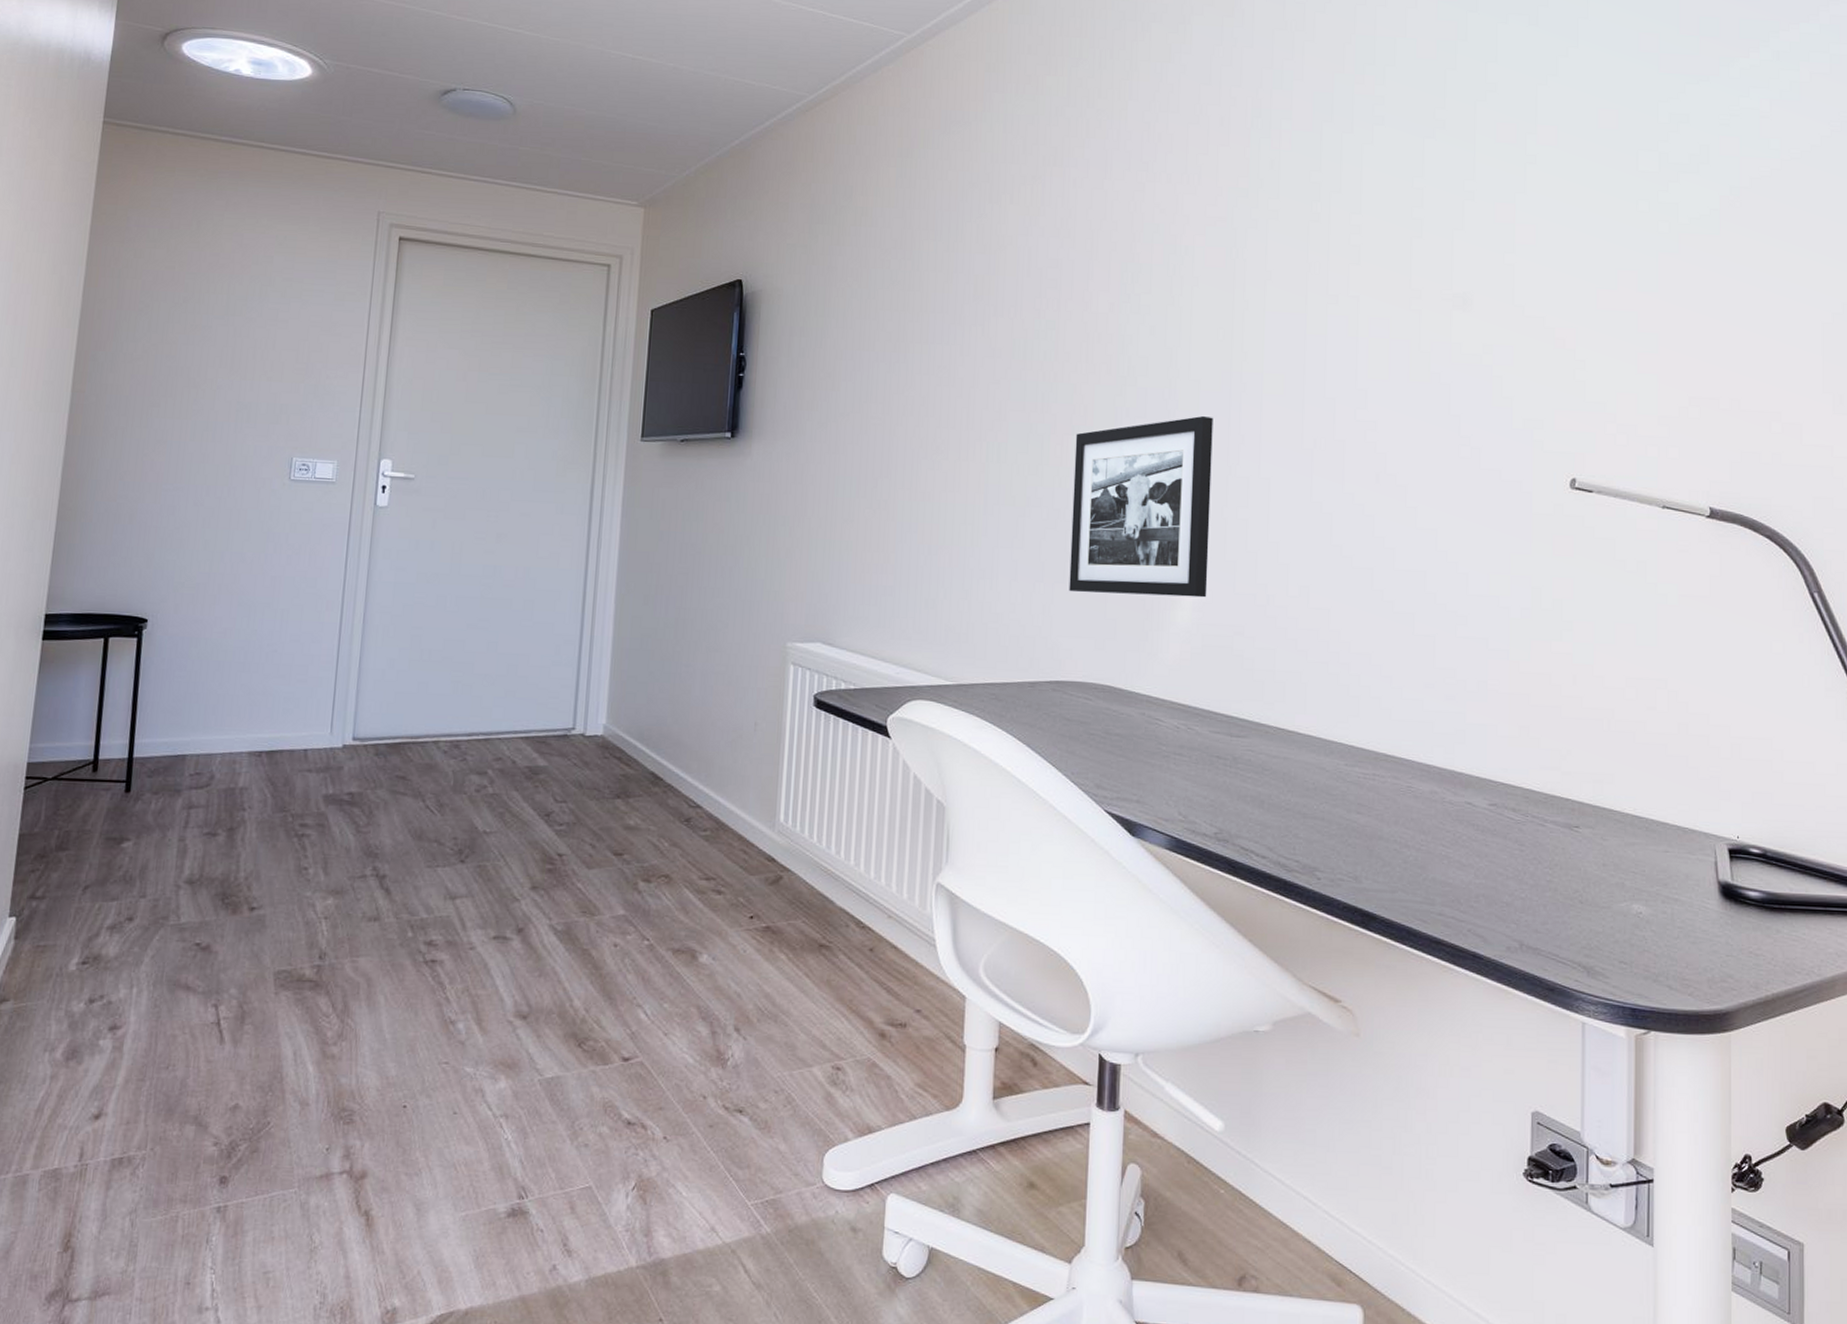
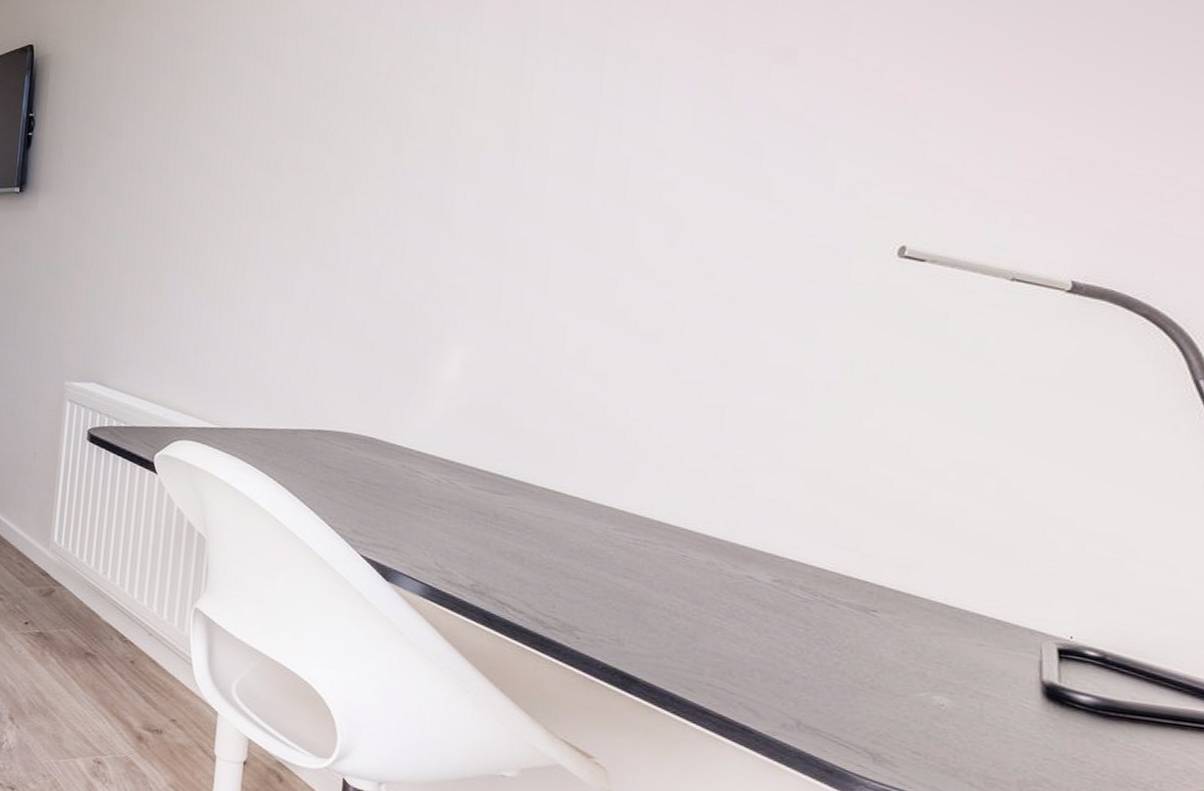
picture frame: present [1069,416,1213,598] -> none [335,176,494,357]

